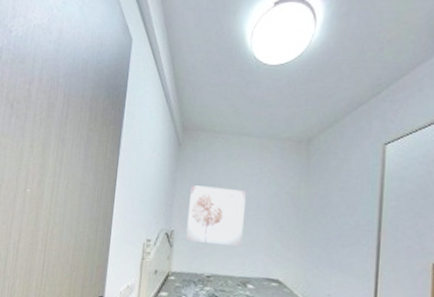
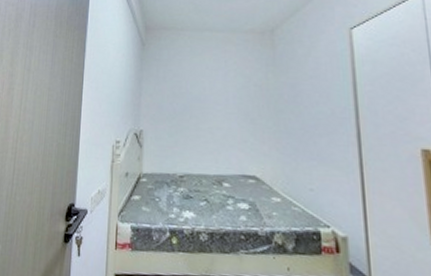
wall art: present [185,185,247,246] -> none [154,83,214,142]

